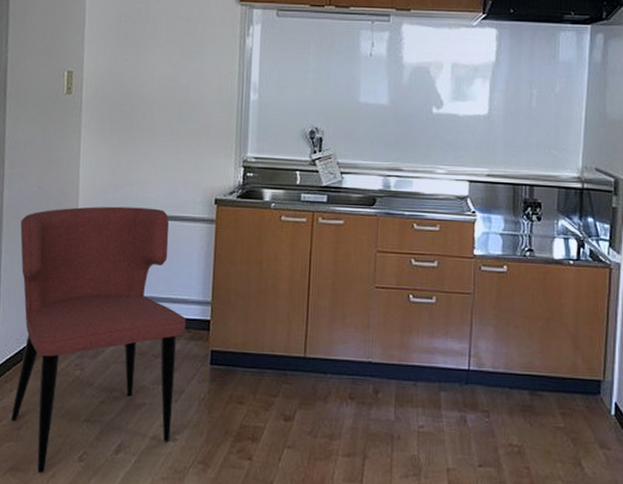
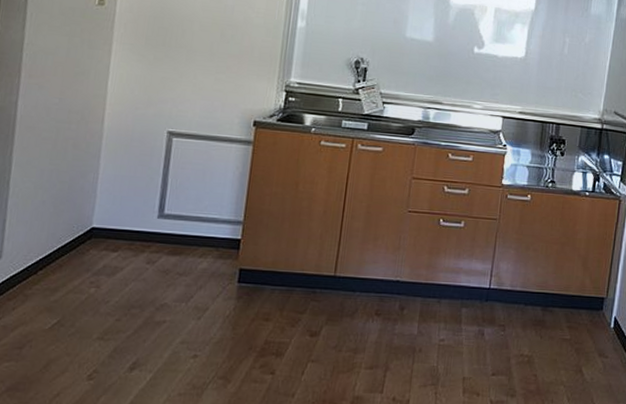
dining chair: present [10,206,186,474] -> none [11,122,215,393]

